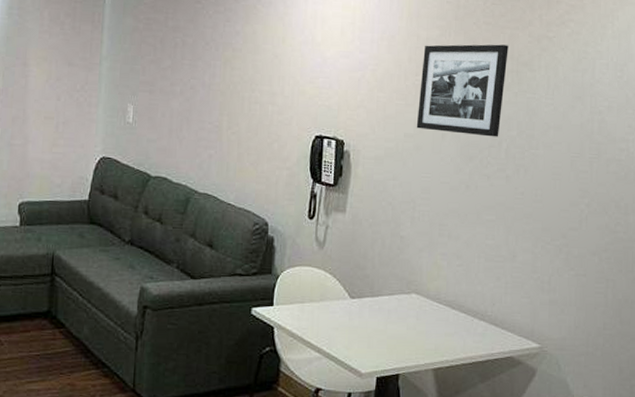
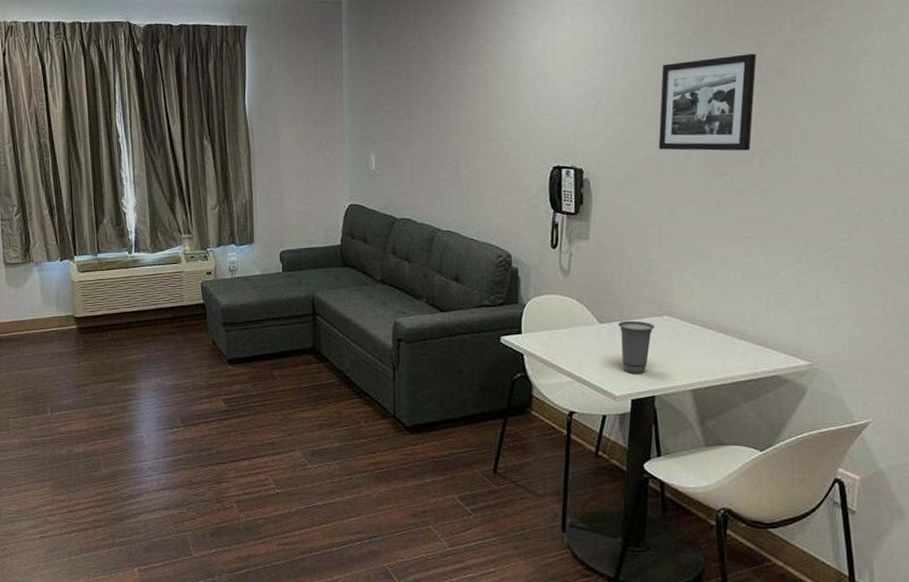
cup: none [368,296,404,351] -> present [617,320,656,373]

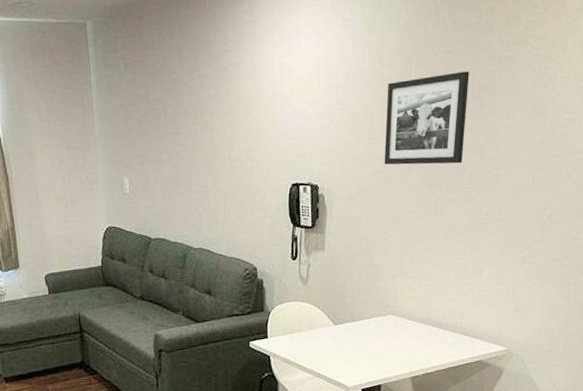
cup: present [617,320,656,373] -> none [349,320,382,367]

